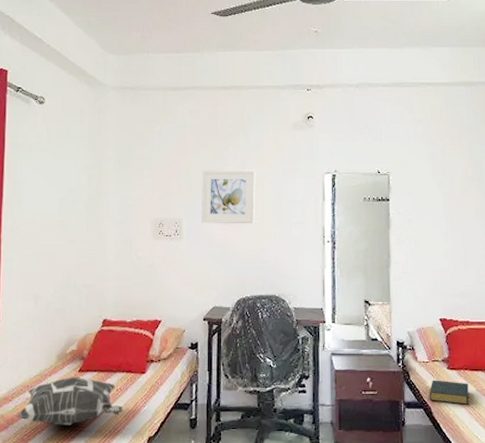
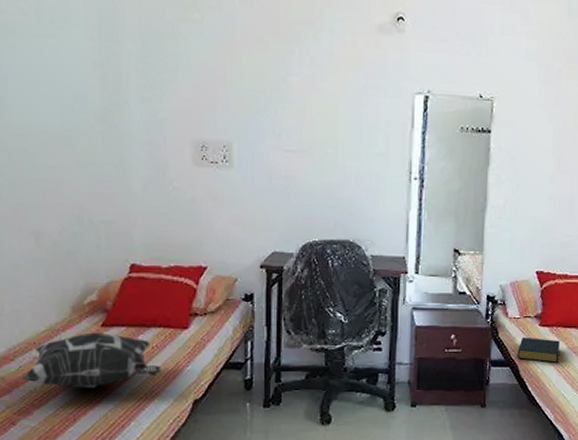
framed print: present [200,170,256,224] -> none [256,79,329,153]

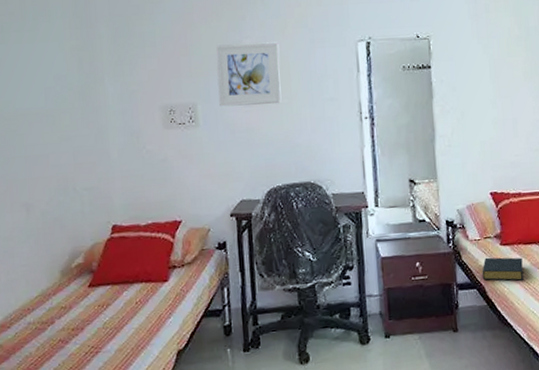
decorative pillow: present [22,332,162,388] -> none [18,292,146,349]
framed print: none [256,79,329,153] -> present [216,42,282,107]

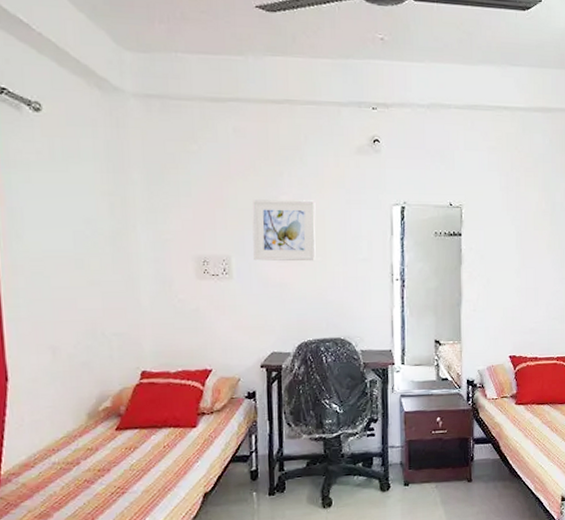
hardback book: present [482,257,524,281] -> none [497,415,535,437]

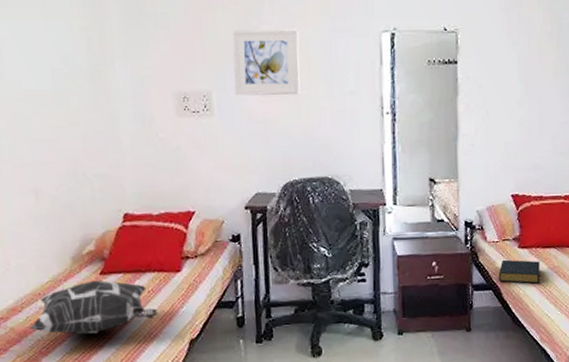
decorative pillow: none [42,435,173,489] -> present [29,280,158,334]
hardback book: none [497,415,535,437] -> present [498,259,540,284]

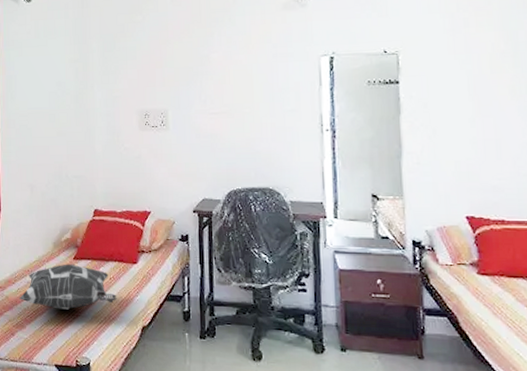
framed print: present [232,29,300,96] -> none [186,56,244,113]
hardback book: present [498,259,540,284] -> none [454,285,507,316]

